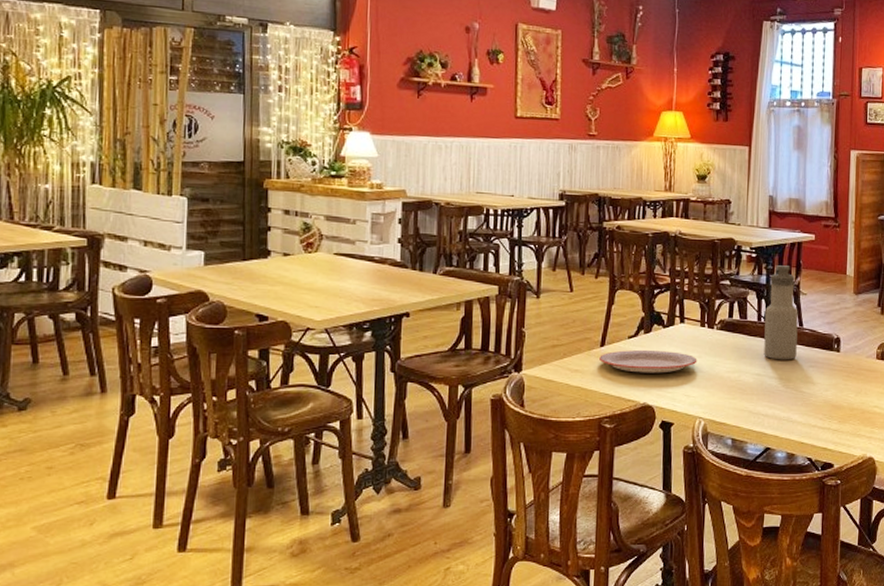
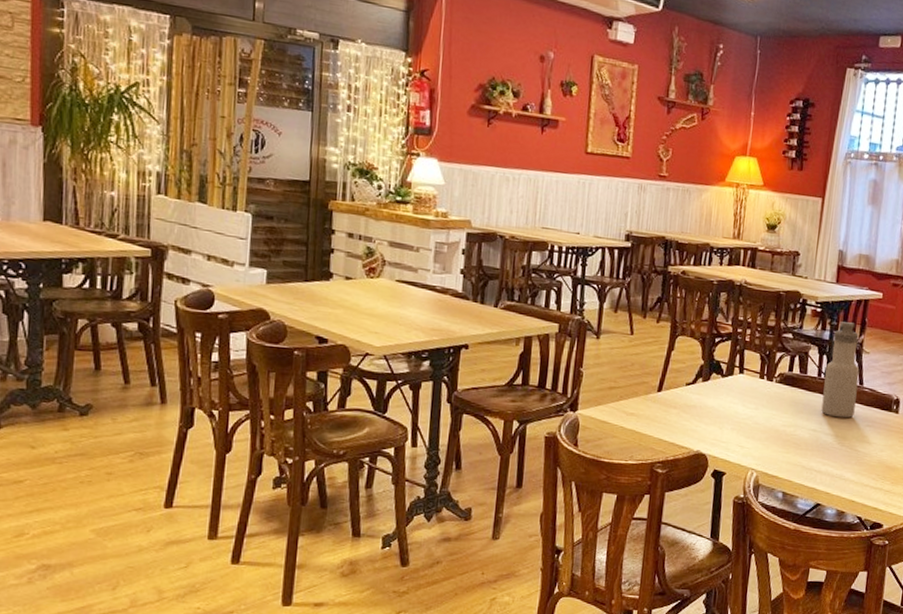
plate: present [599,349,697,373] -> none [655,396,754,423]

